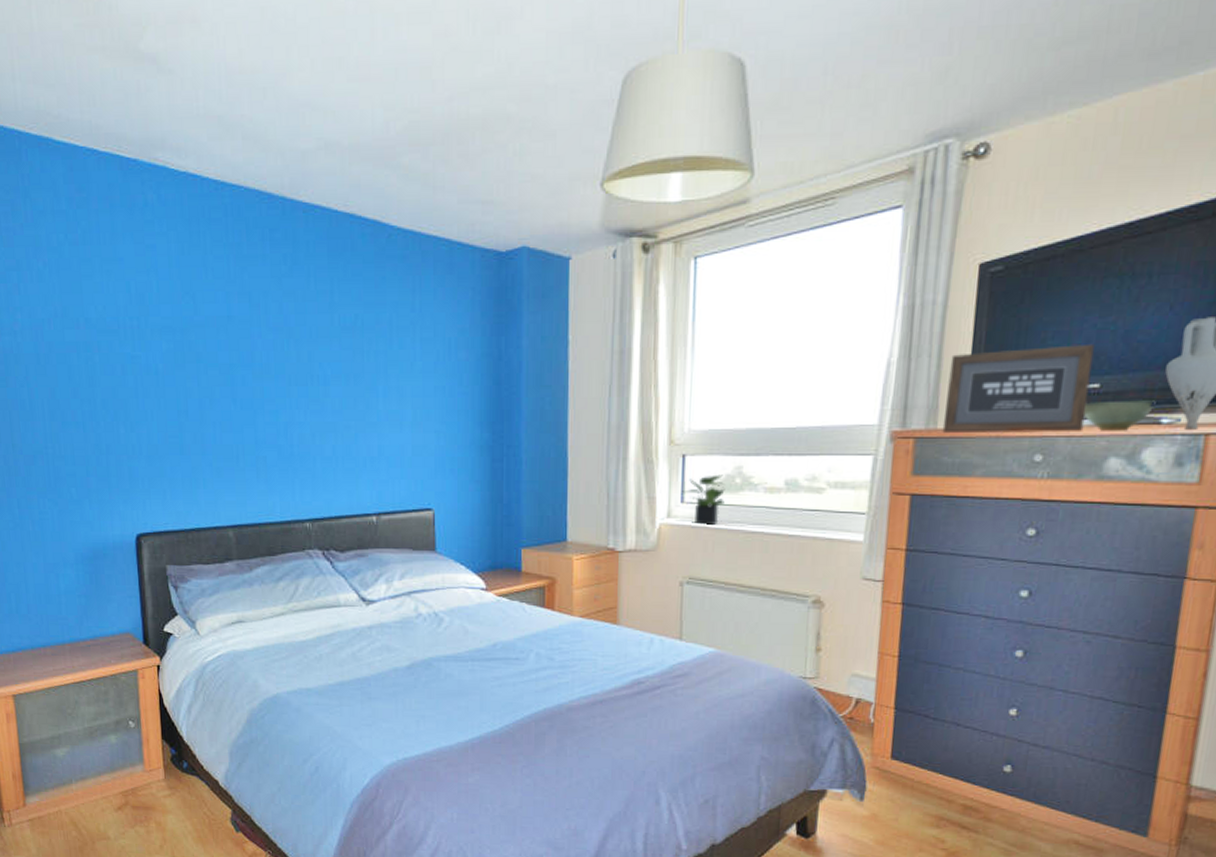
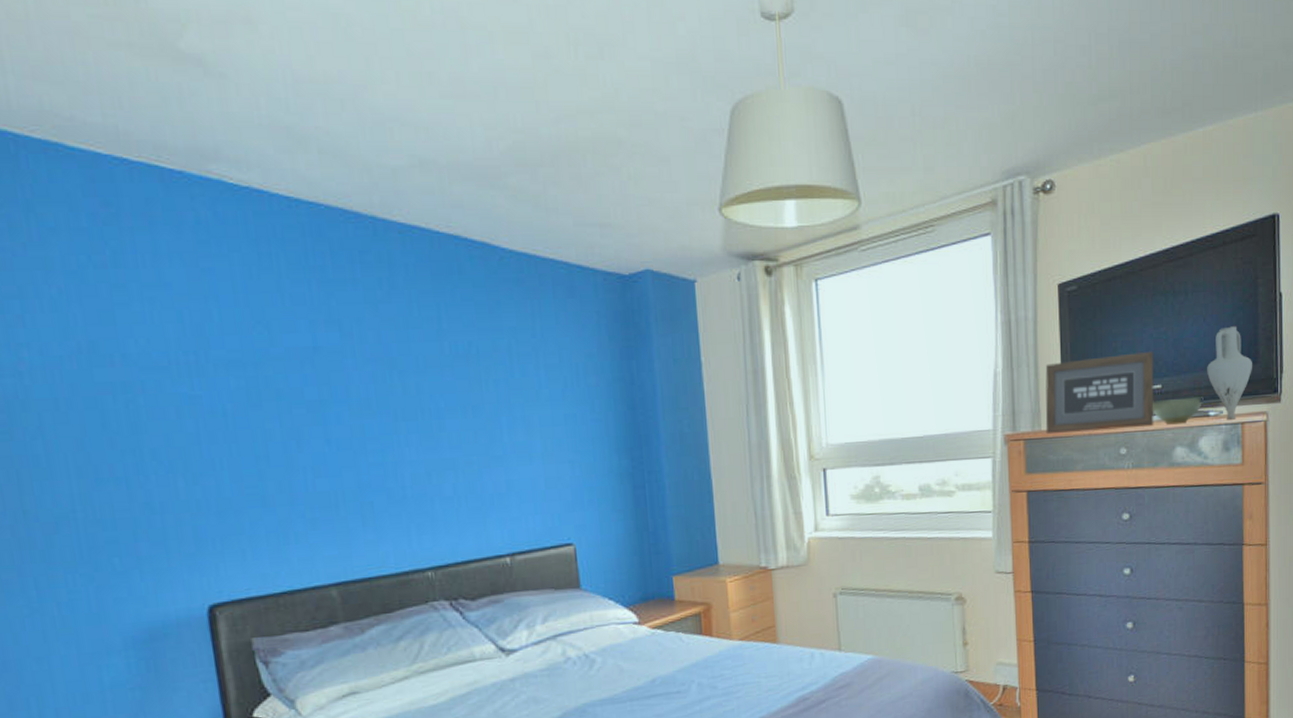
potted plant: present [681,474,725,526] -> none [825,485,867,537]

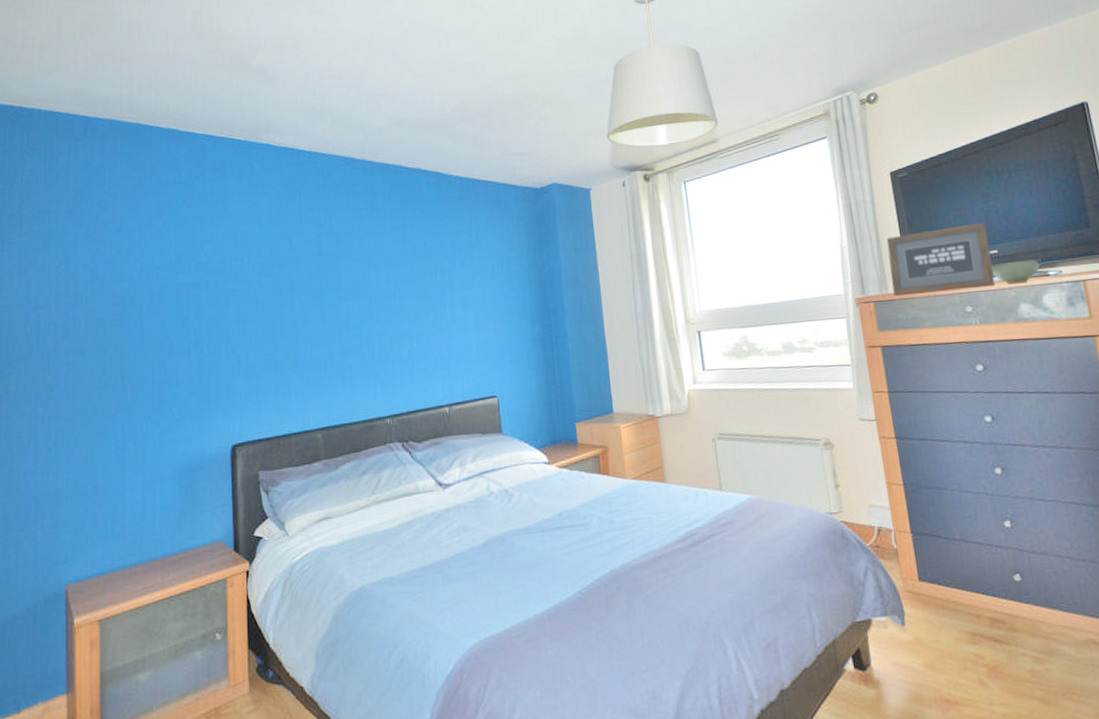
vase: present [1207,326,1252,421] -> none [1039,197,1086,279]

